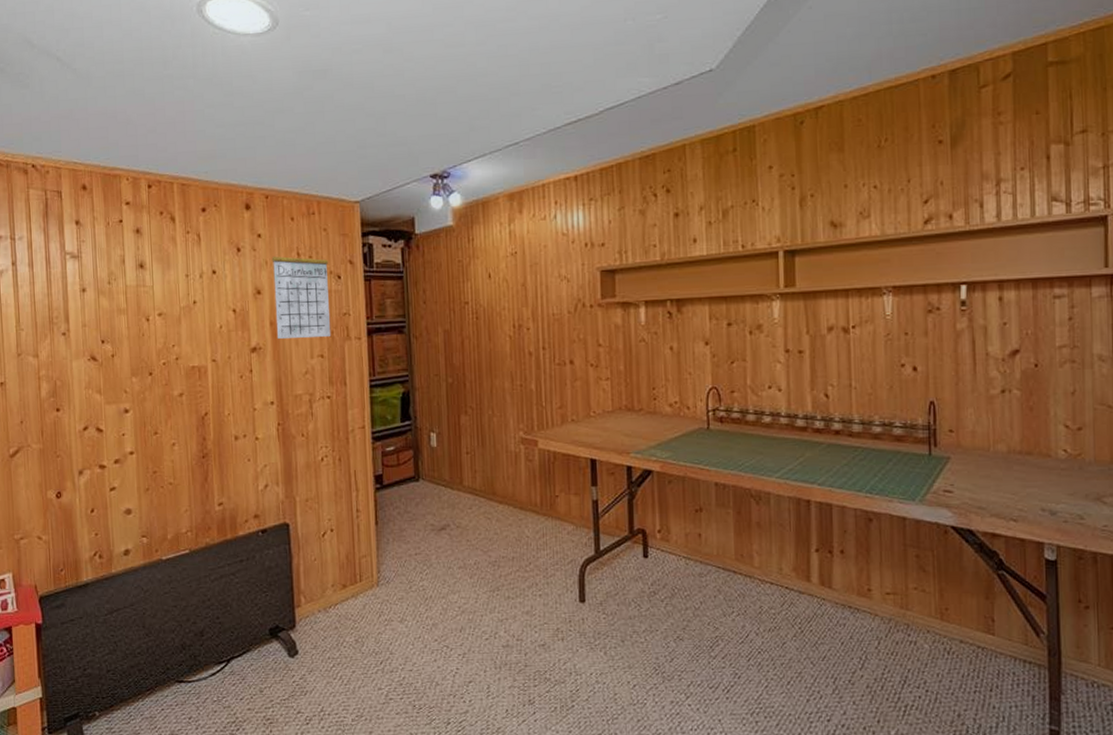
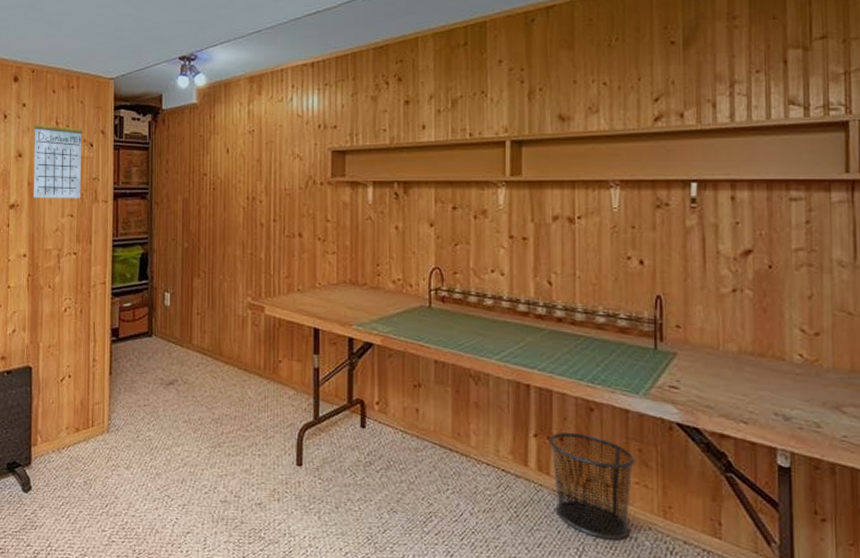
waste bin: none [830,544,914,646] -> present [548,432,636,540]

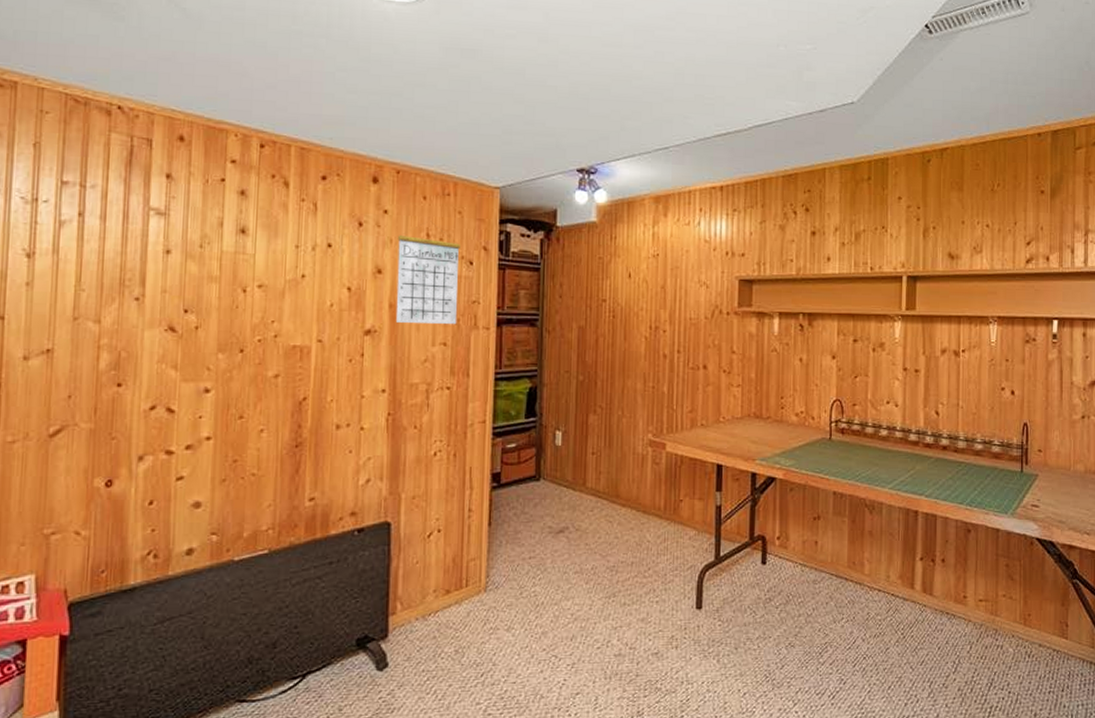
waste bin: present [548,432,636,540] -> none [932,553,1004,650]

